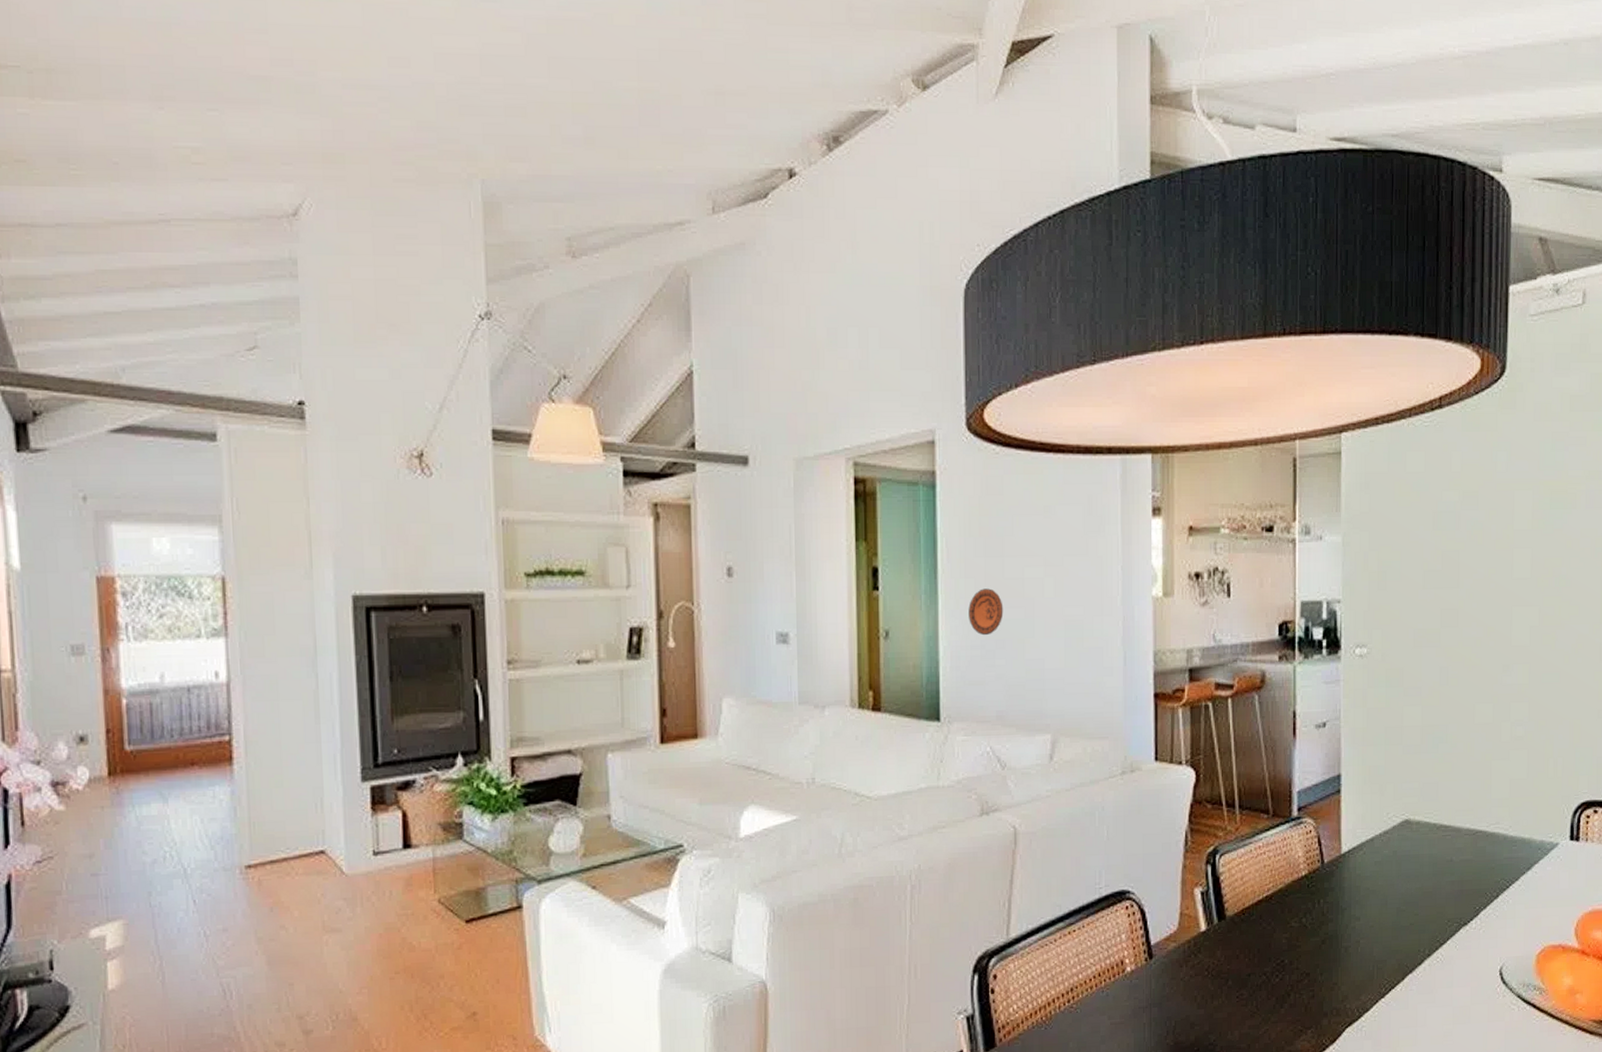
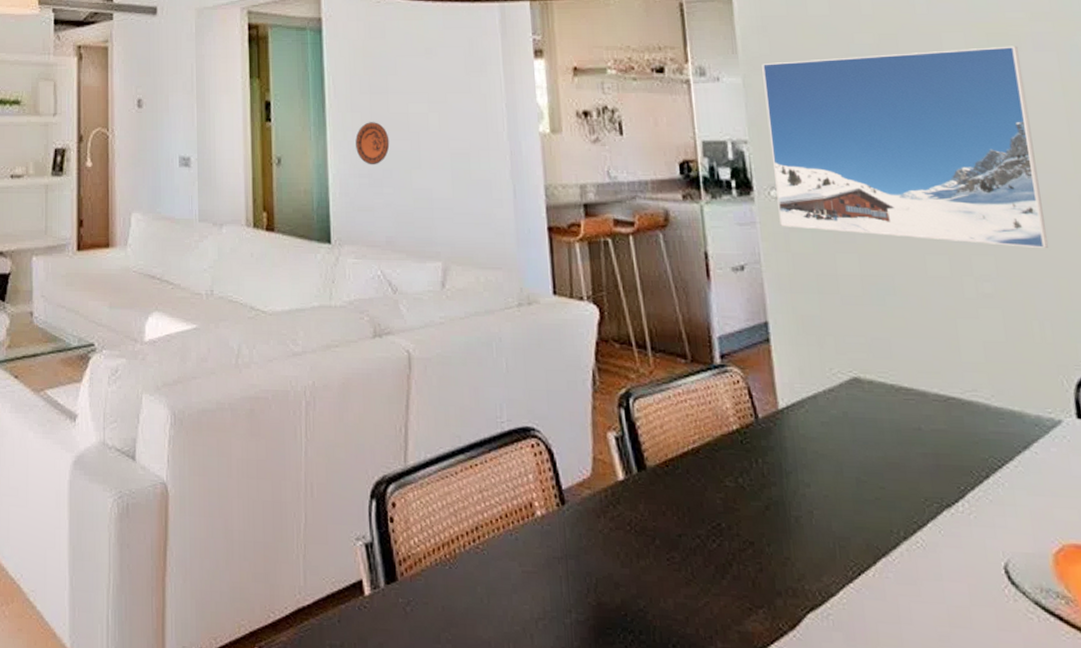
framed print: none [1360,503,1574,694] -> present [762,46,1048,249]

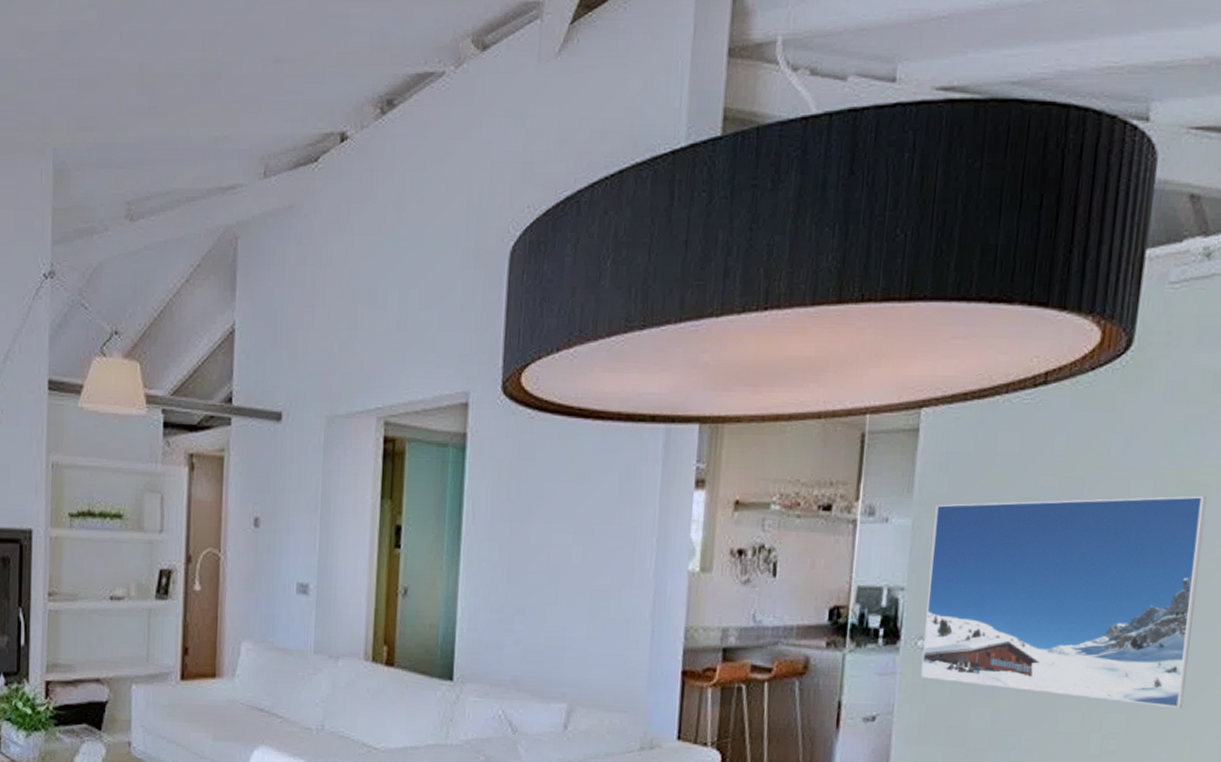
decorative plate: present [355,122,390,165] -> none [490,553,527,600]

